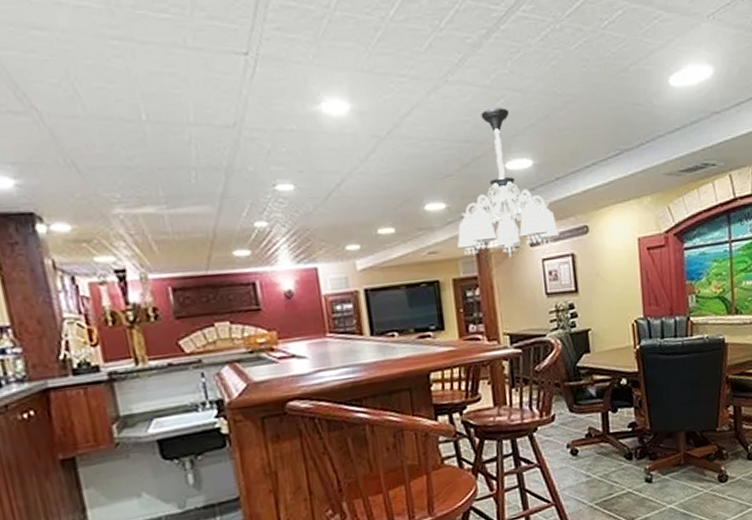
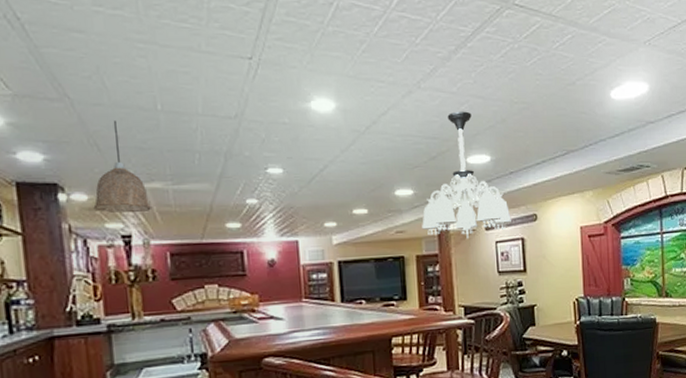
pendant lamp: none [78,134,146,244] -> present [93,120,151,213]

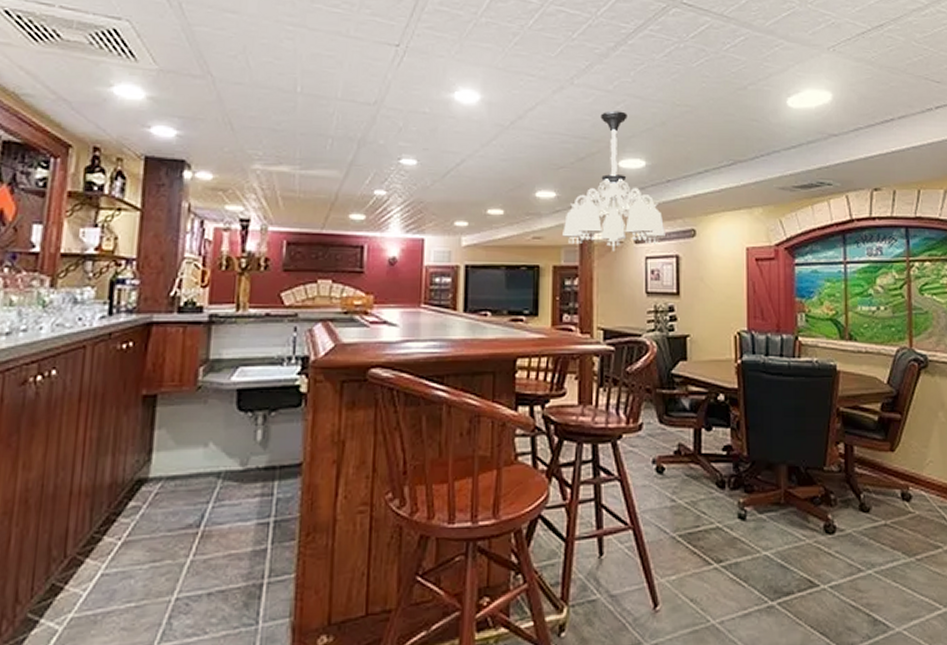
pendant lamp: present [93,120,151,213] -> none [216,99,275,196]

